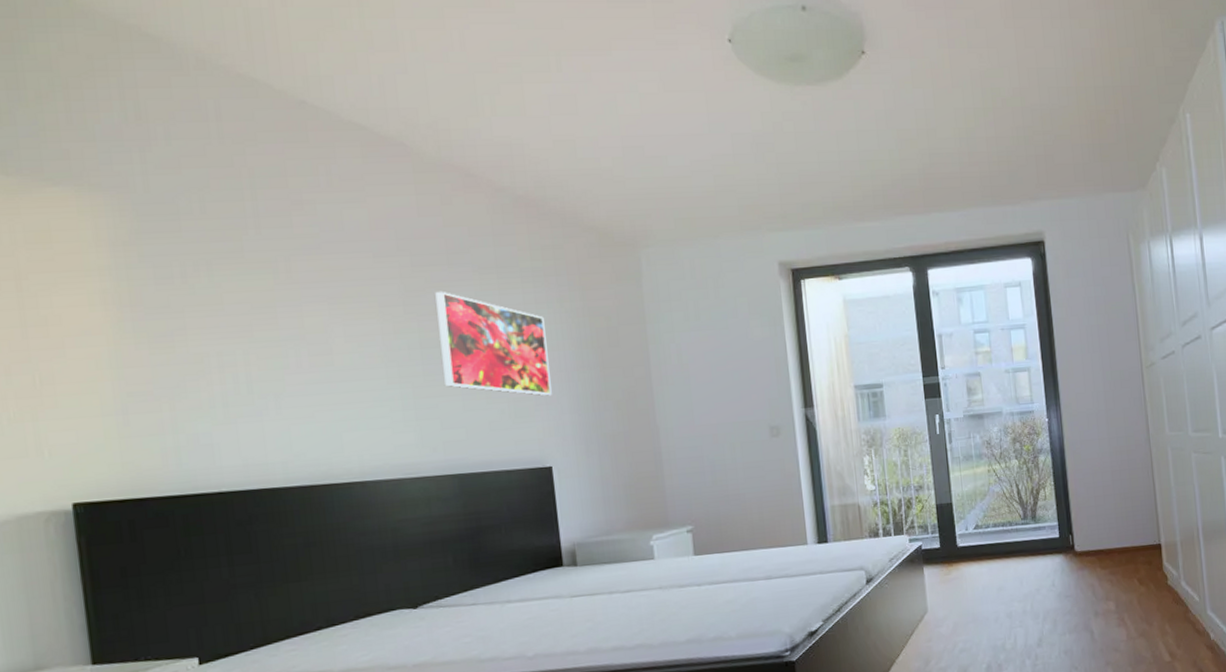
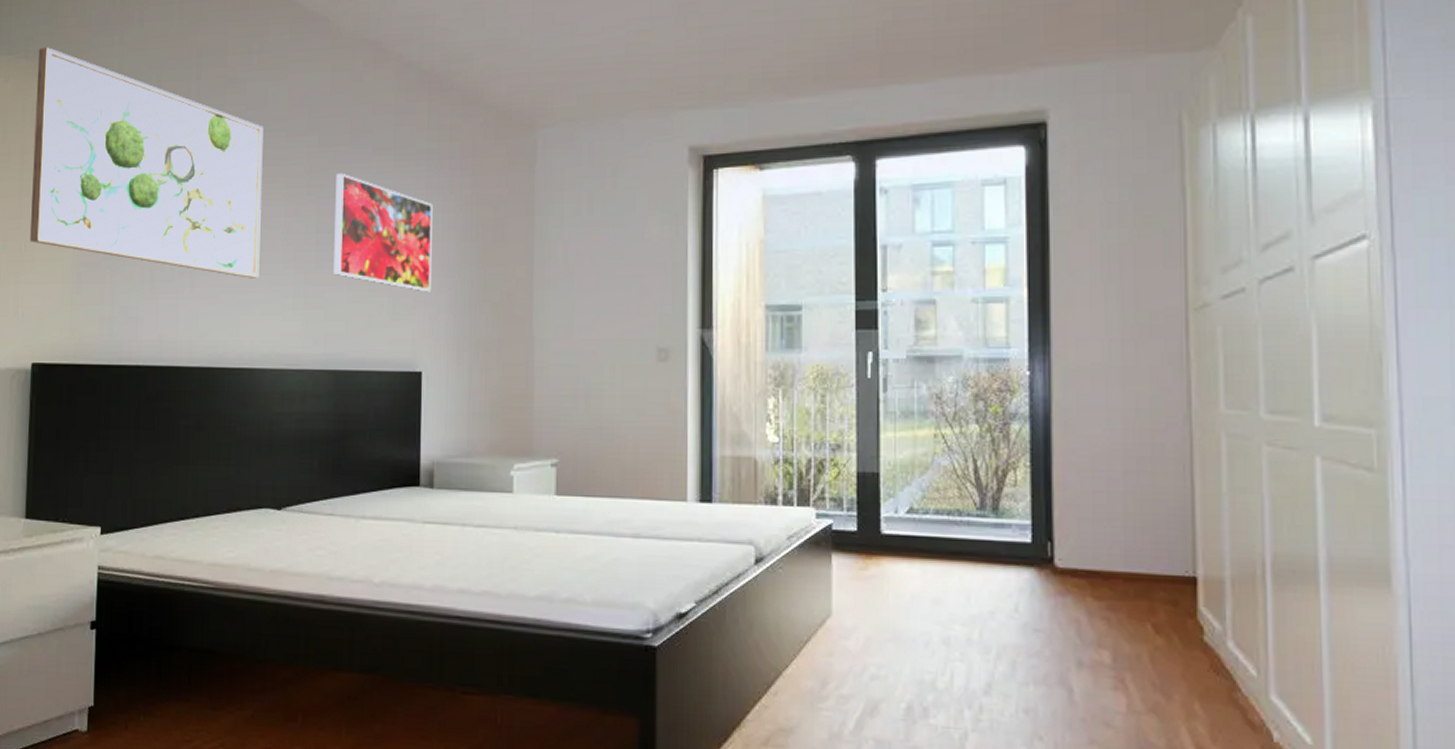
wall art: none [22,163,360,396] -> present [29,47,264,279]

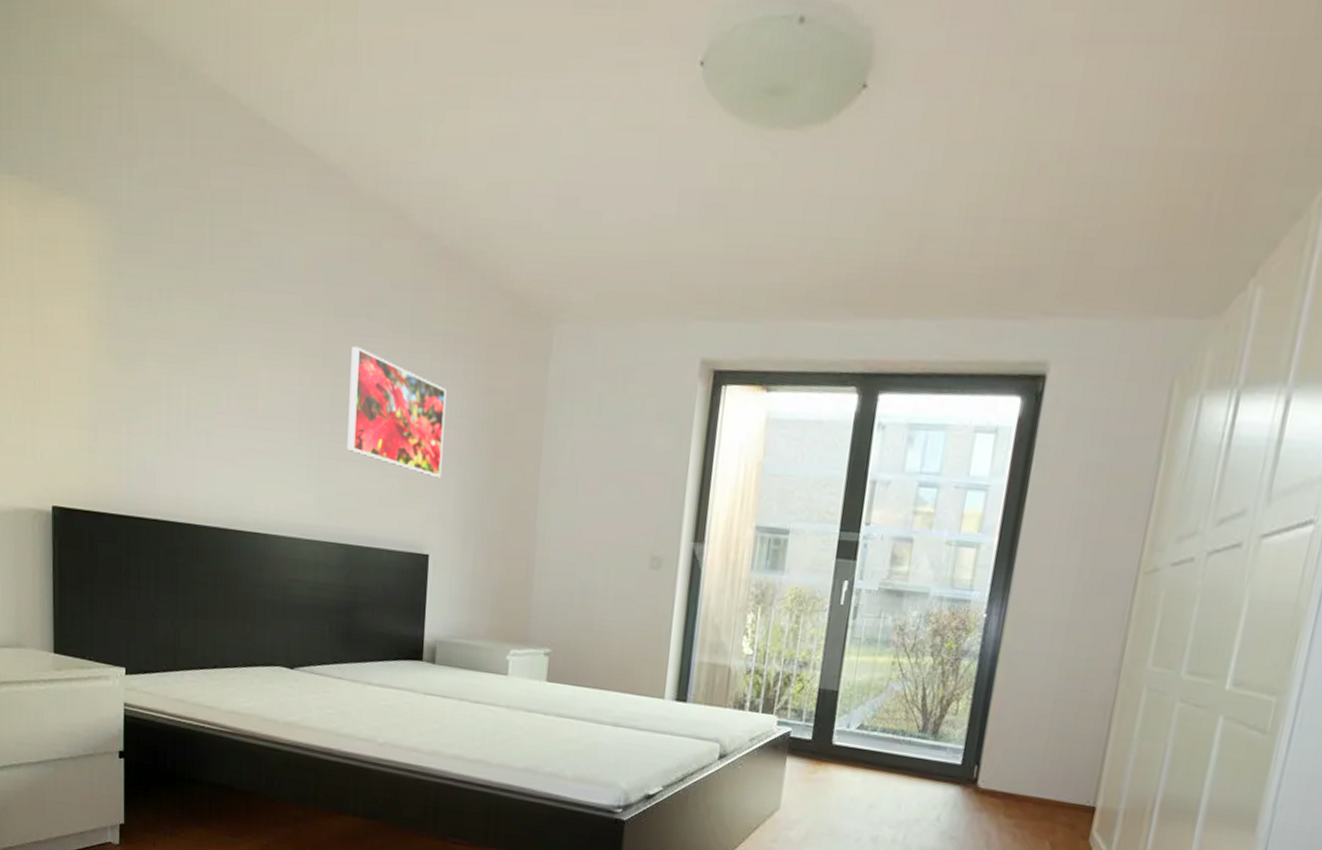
wall art: present [29,47,264,279] -> none [42,170,279,446]

